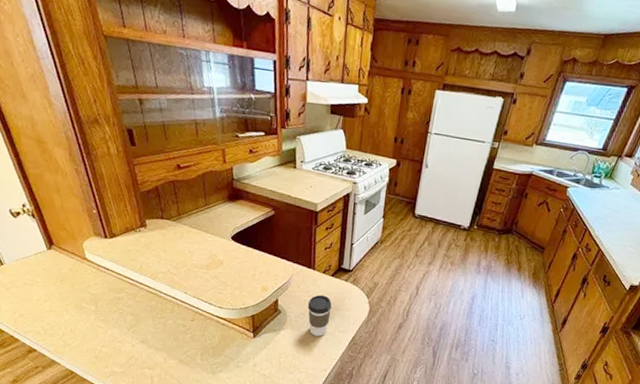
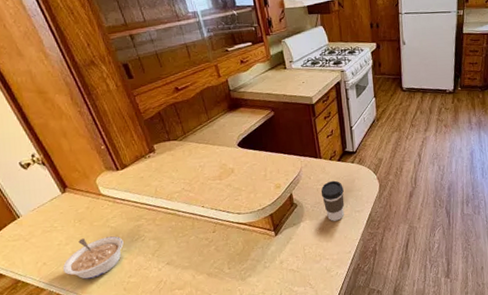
legume: none [38,298,101,340] -> present [62,236,124,279]

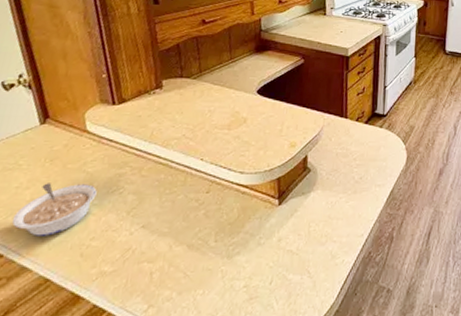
coffee cup: present [321,180,345,221] -> none [340,145,366,195]

